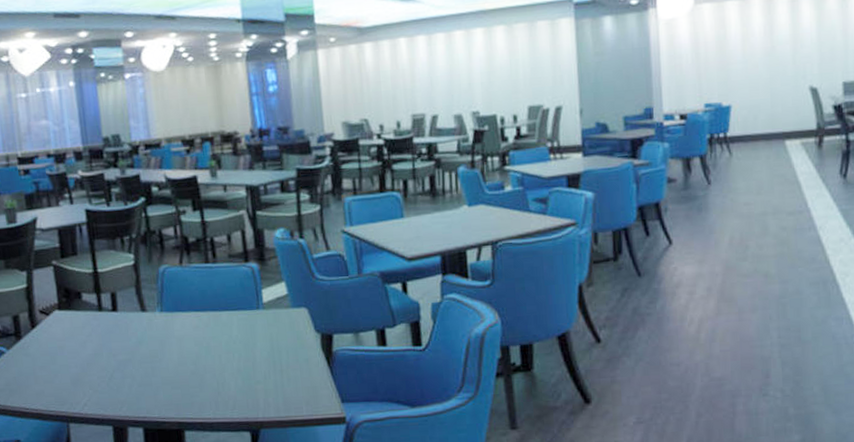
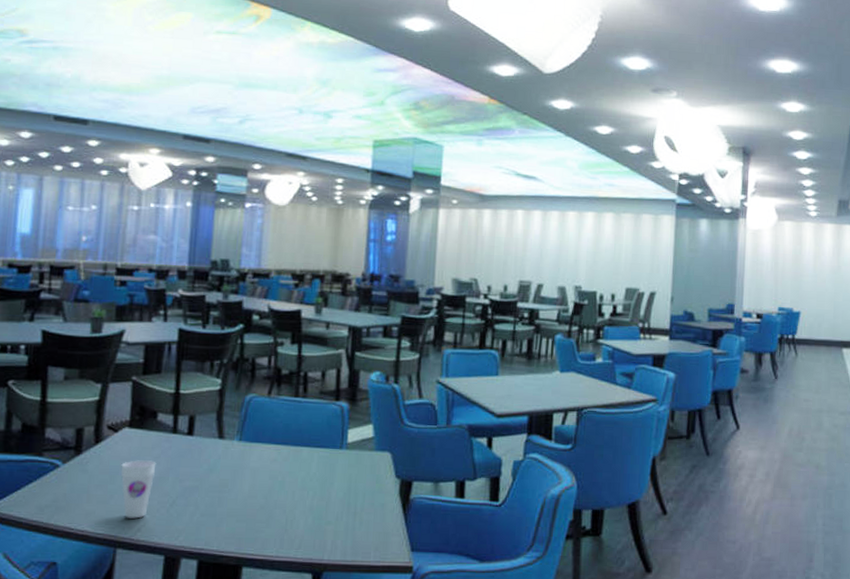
cup: none [58,339,90,395] -> present [121,460,157,519]

